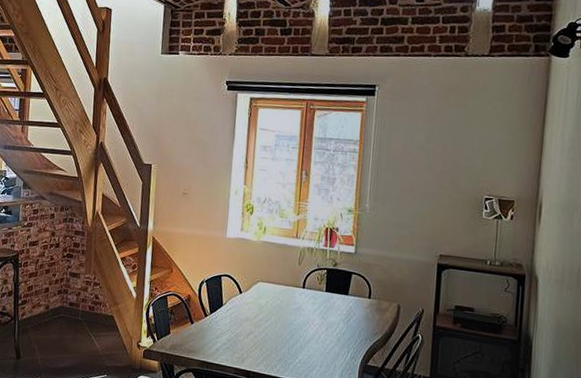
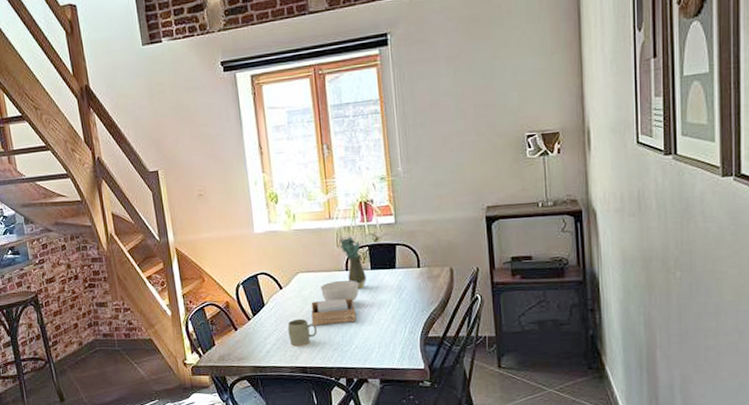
mug: none [239,323,266,351] -> present [287,318,317,347]
napkin holder: none [263,311,305,338] -> present [311,298,357,326]
bowl: none [276,295,312,318] -> present [321,280,359,302]
vase: none [300,255,321,308] -> present [339,235,367,289]

